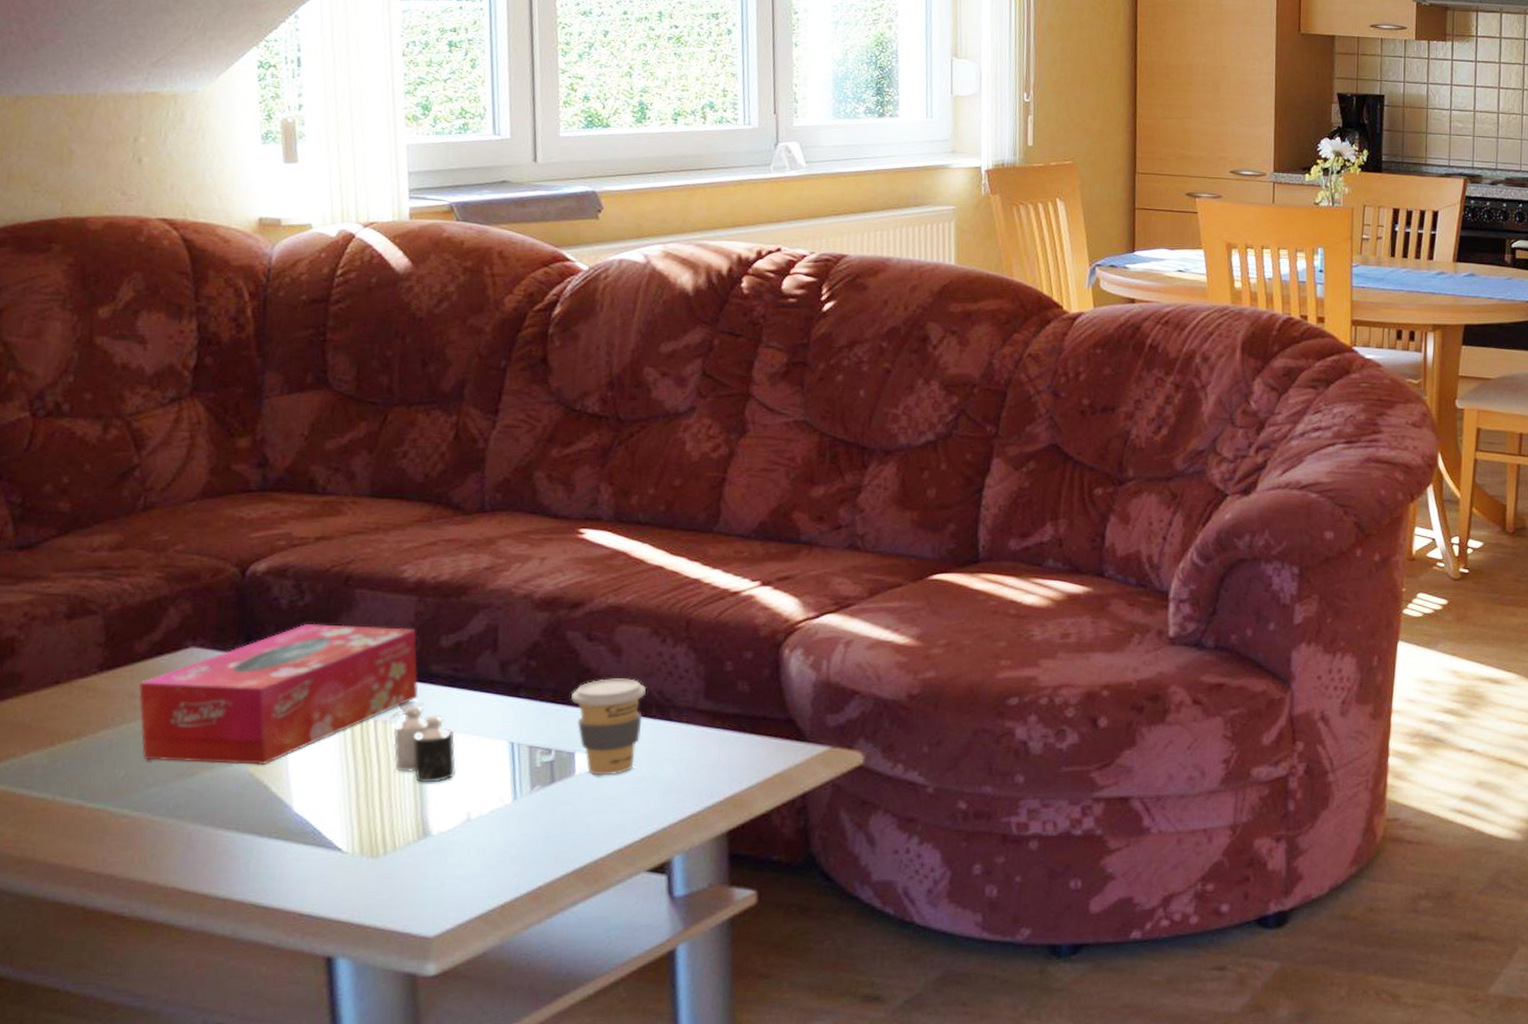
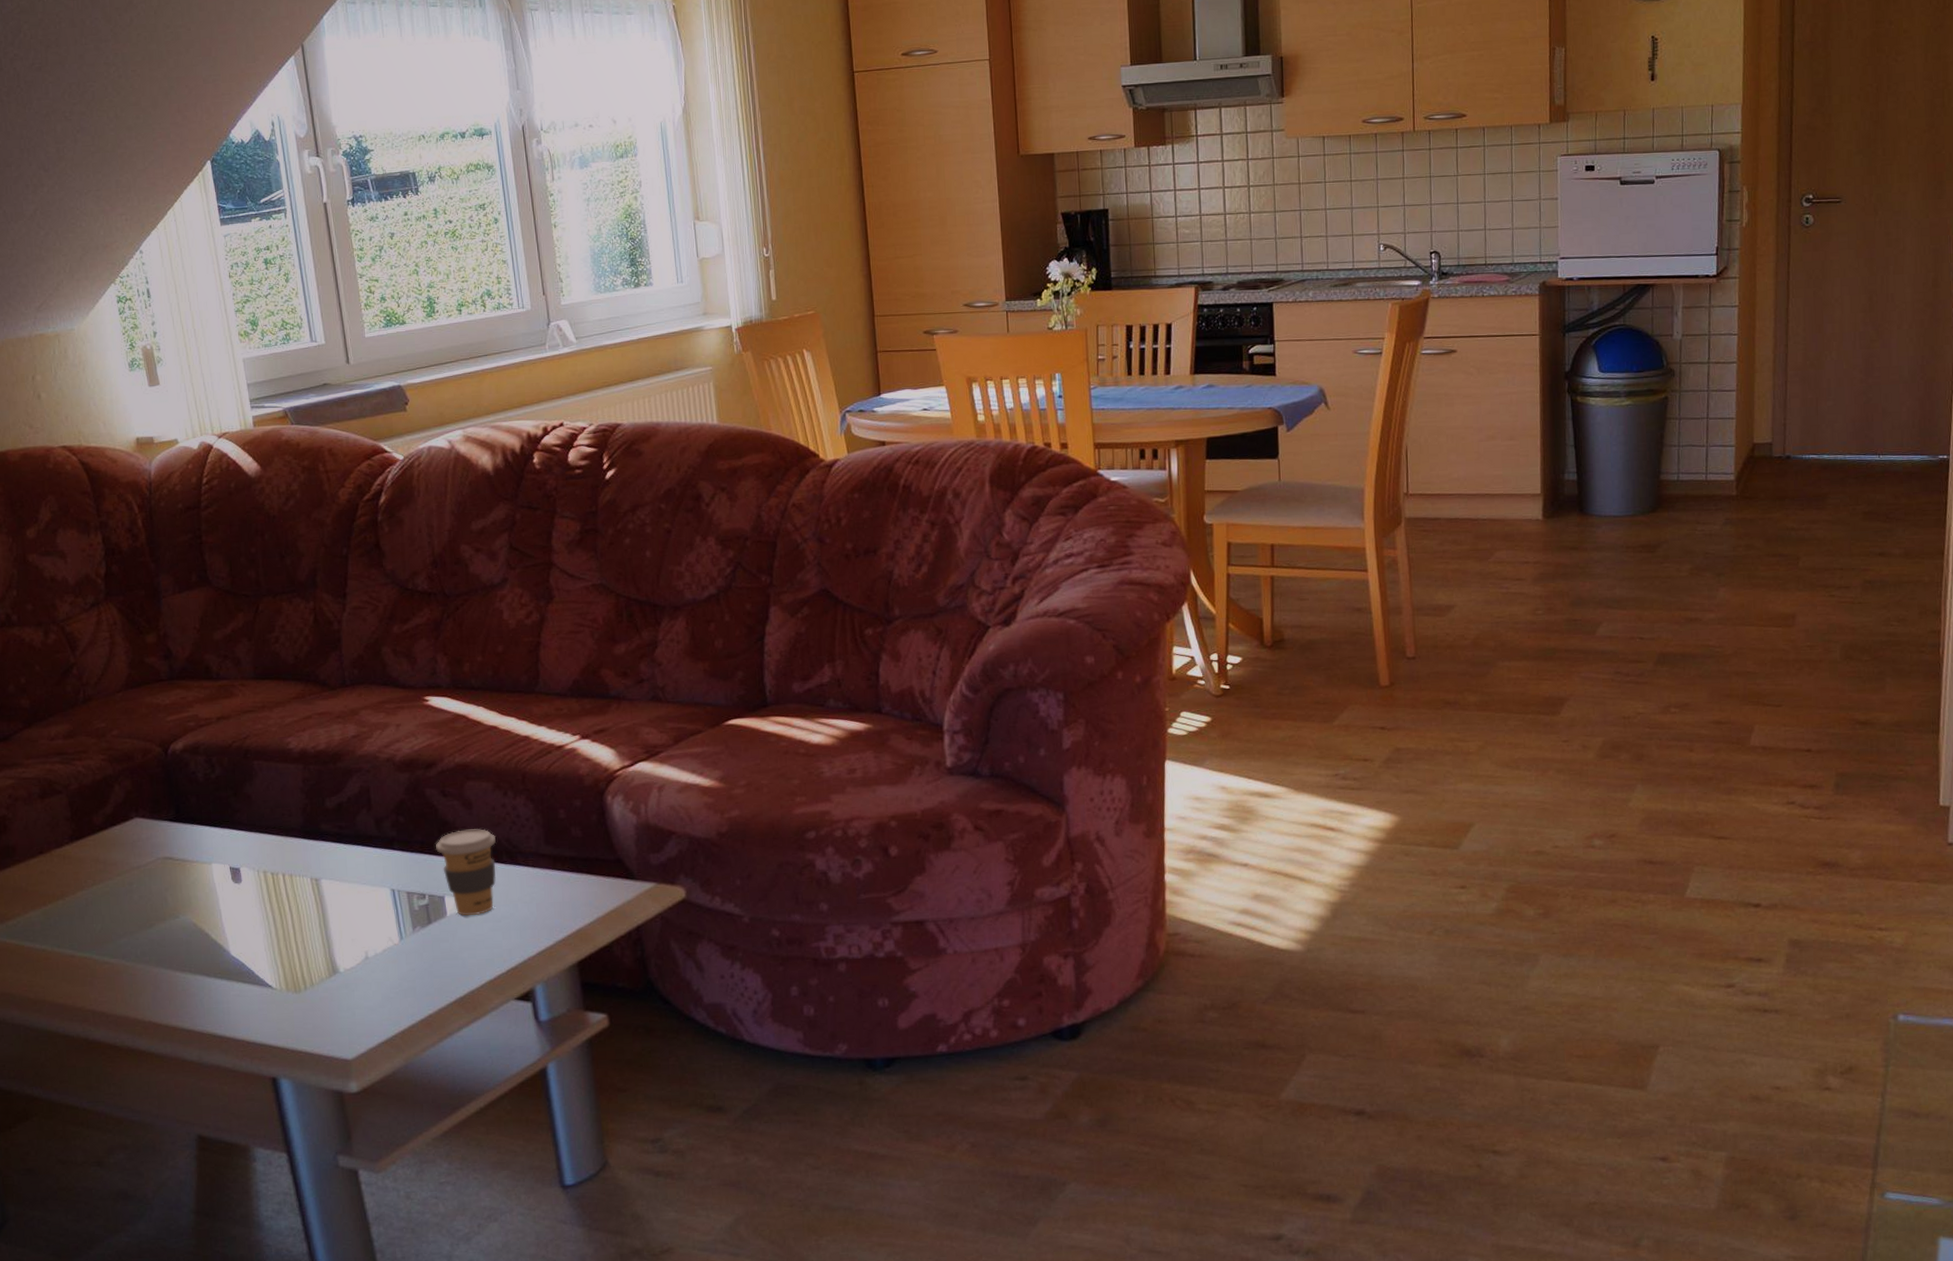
tissue box: present [138,623,419,766] -> none [101,792,314,917]
candle: present [390,705,456,783] -> none [294,860,351,927]

